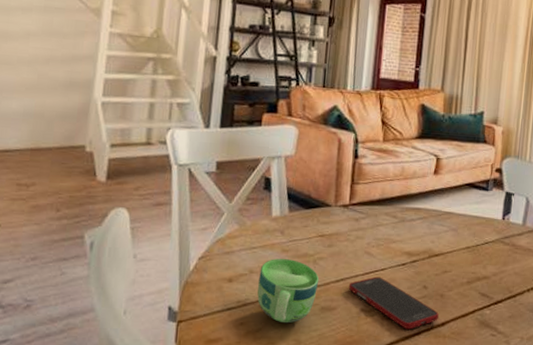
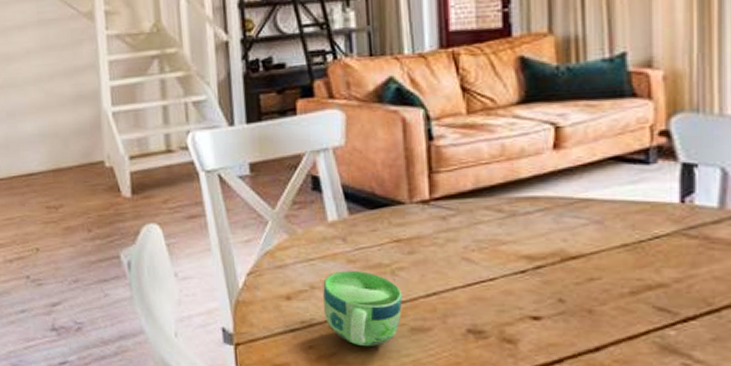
cell phone: present [348,276,439,330] -> none [444,288,589,356]

